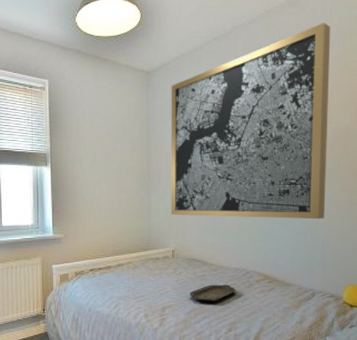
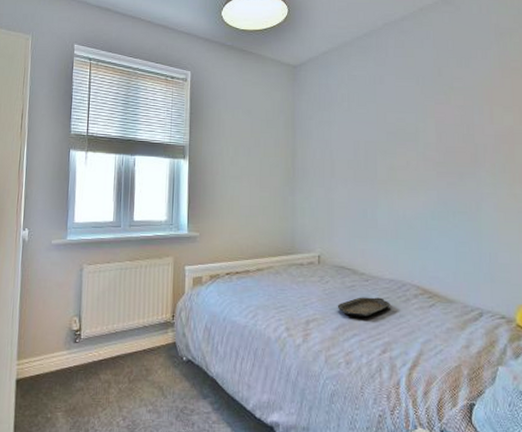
wall art: present [170,22,331,220] -> none [317,21,491,228]

